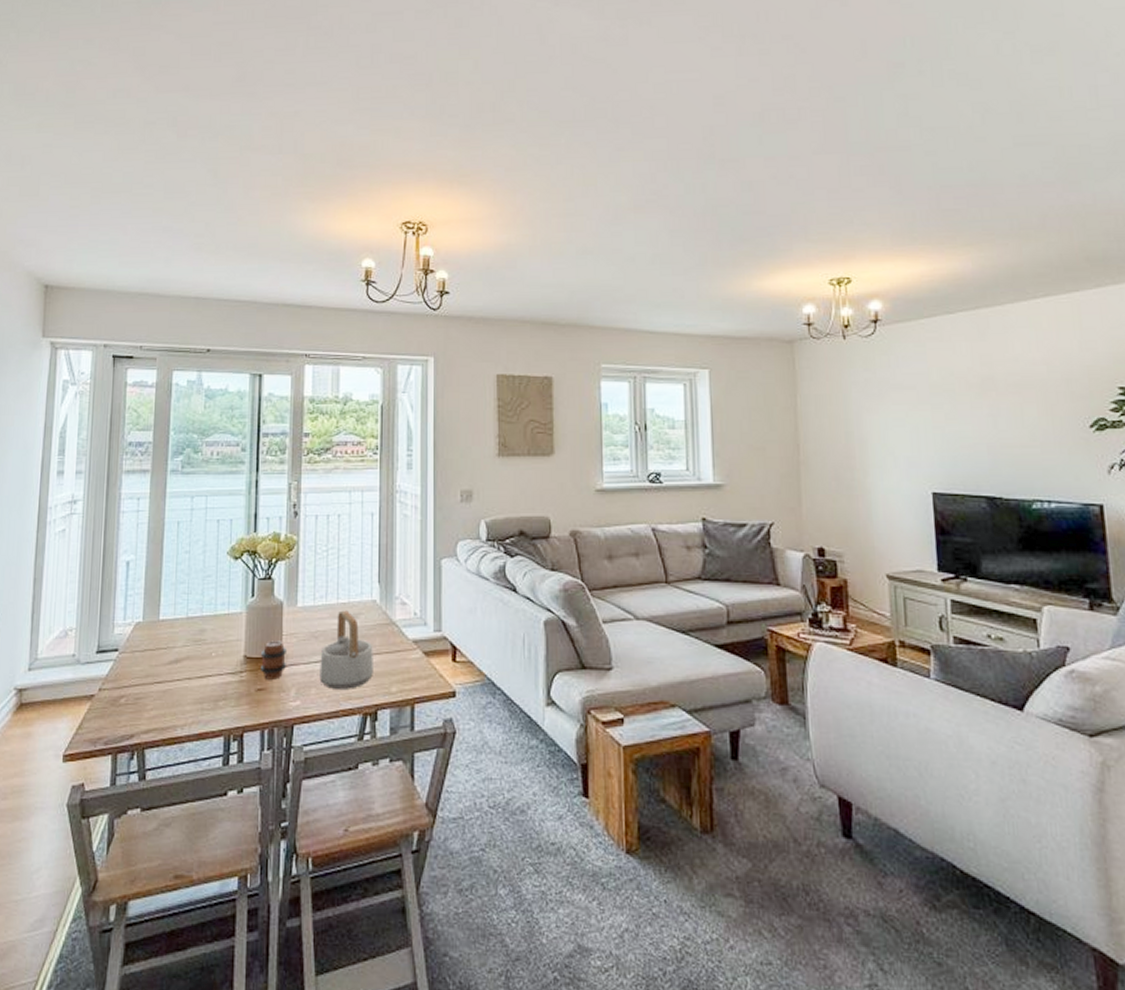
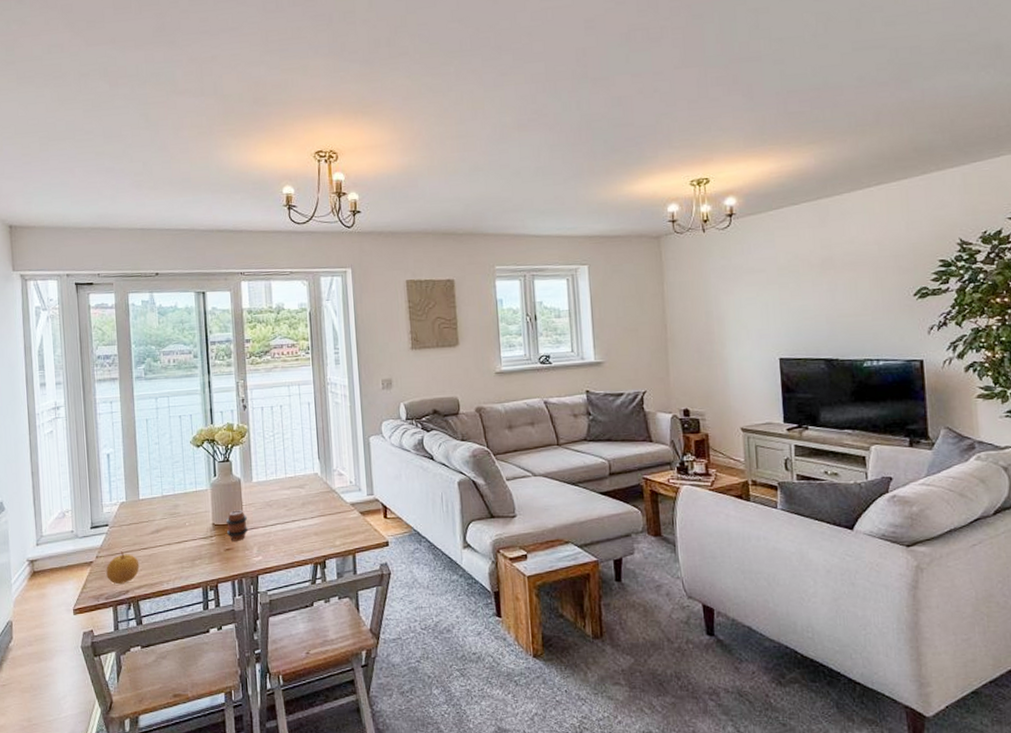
fruit: none [109,684,150,725] -> present [106,552,140,584]
teapot: present [319,610,373,689] -> none [275,482,320,546]

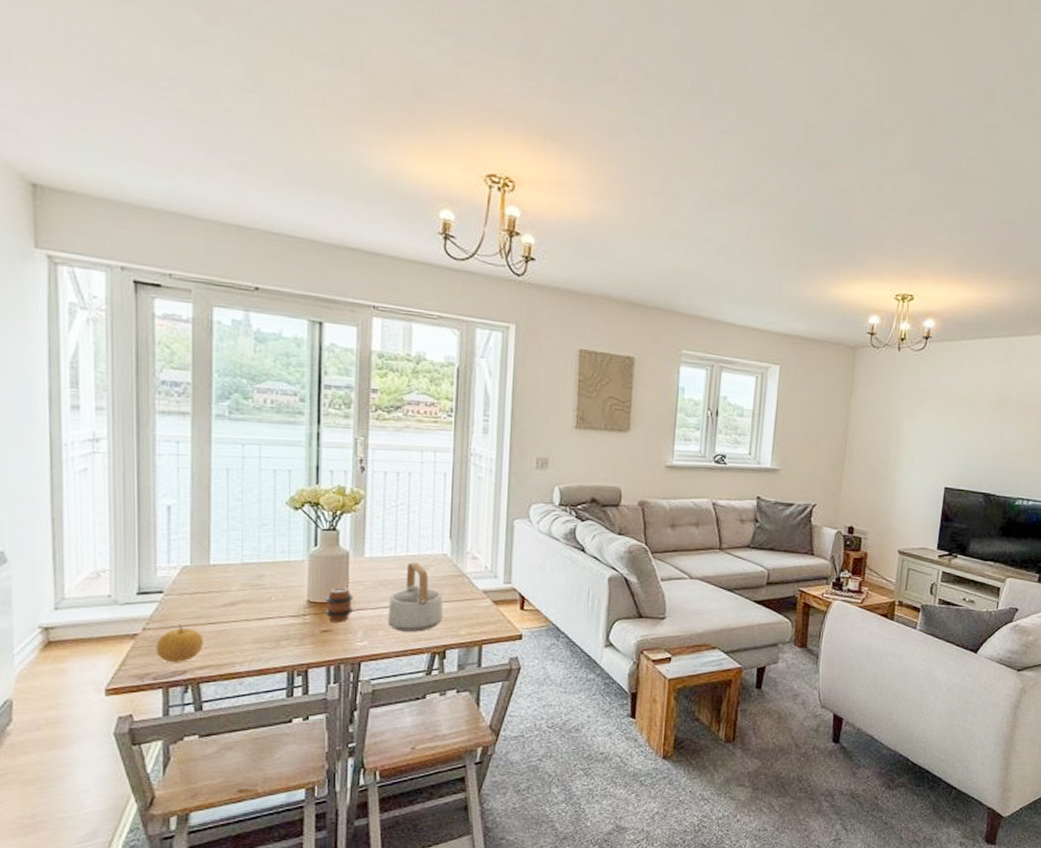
teapot: none [275,482,320,546] -> present [388,562,443,632]

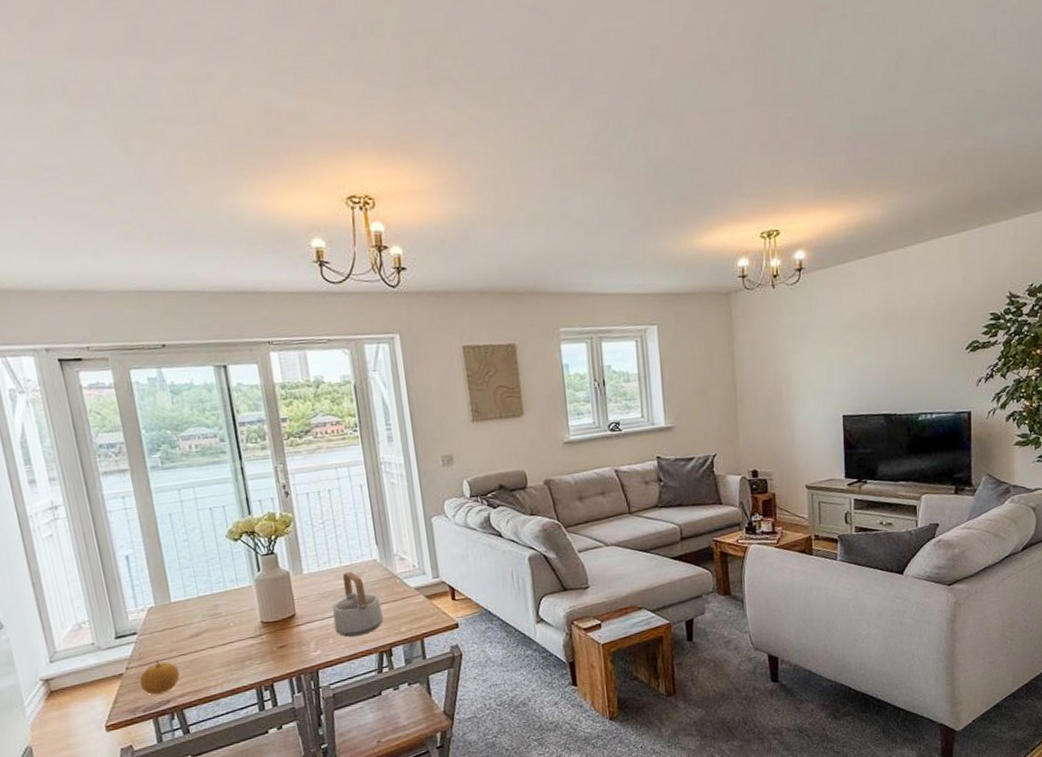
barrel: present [324,587,354,623] -> none [276,604,302,638]

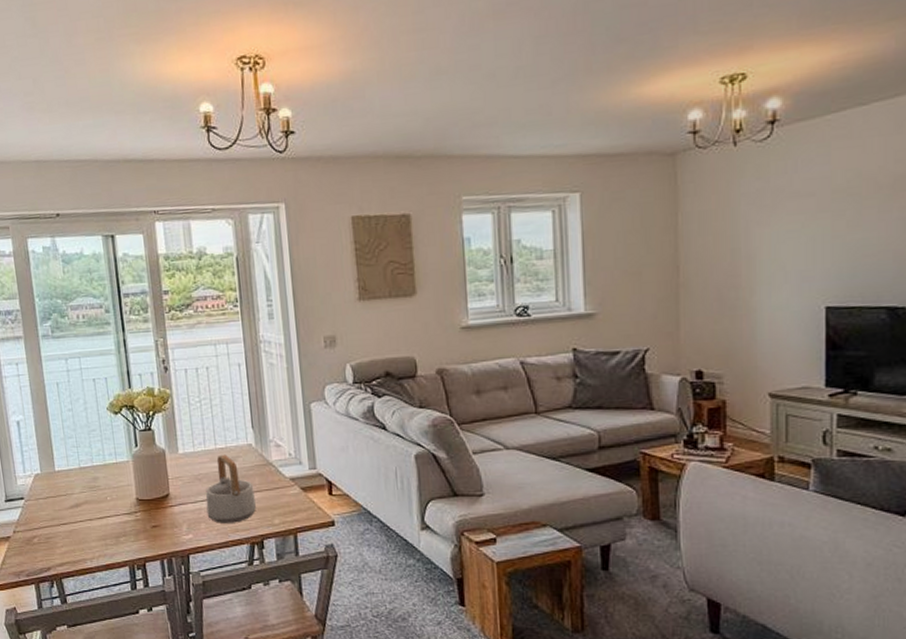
fruit: present [139,660,180,695] -> none [25,527,61,560]

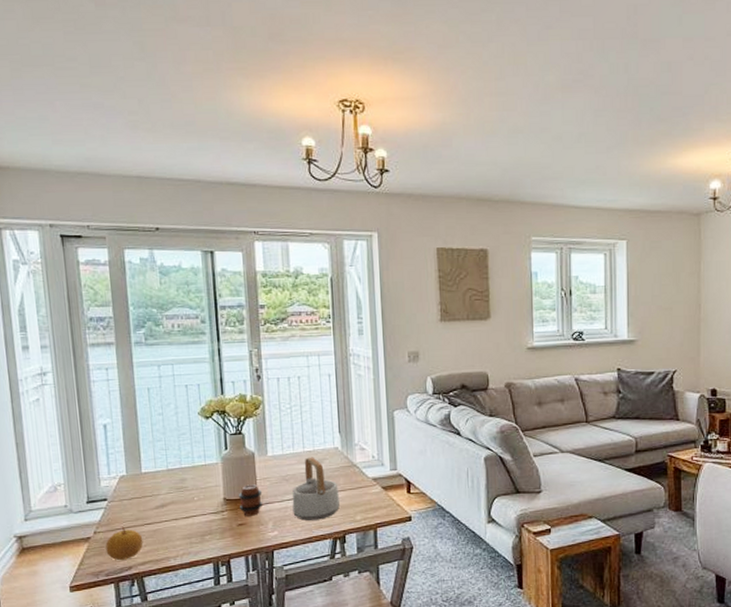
fruit: none [25,527,61,560] -> present [105,527,144,560]
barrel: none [151,484,176,518] -> present [239,484,263,516]

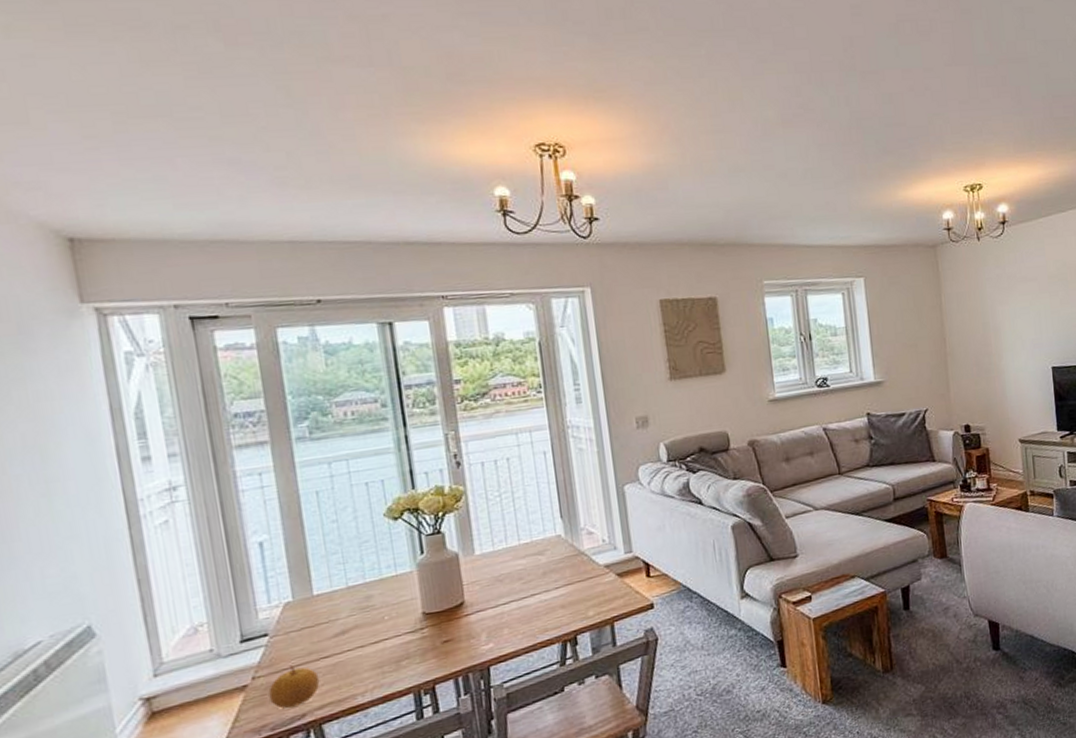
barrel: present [239,484,263,516] -> none [441,590,472,631]
teapot: present [292,457,340,521] -> none [508,549,568,626]

